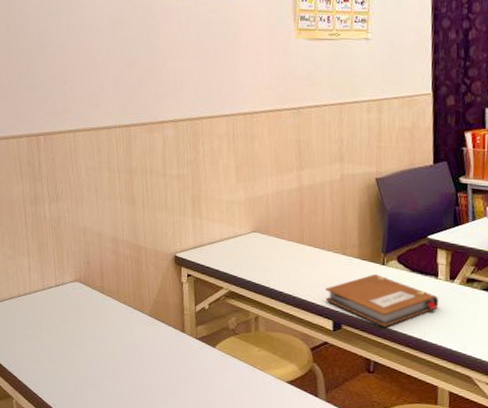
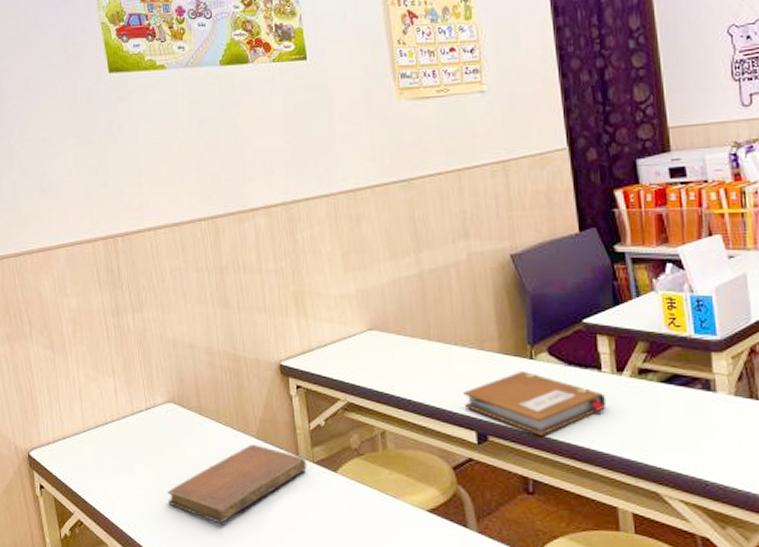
notebook: none [69,321,191,385] -> present [167,444,307,524]

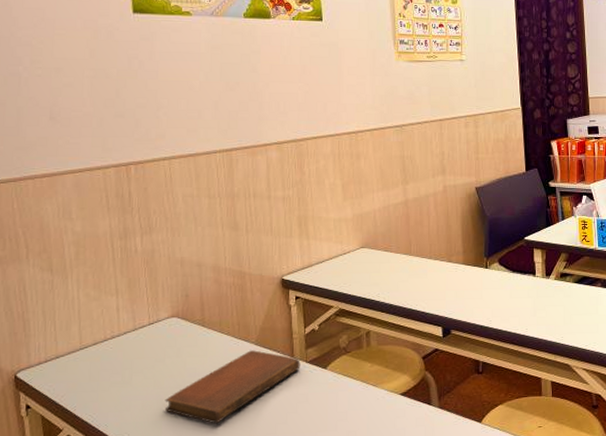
notebook: present [463,370,607,436] -> none [434,277,538,327]

